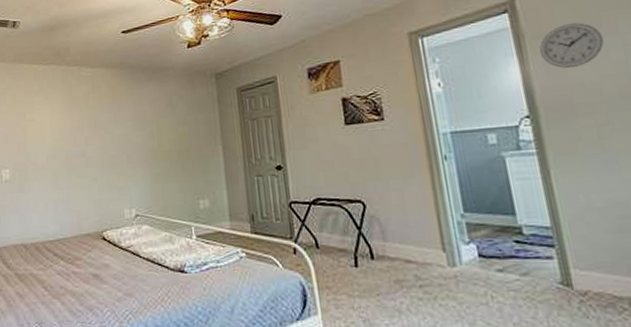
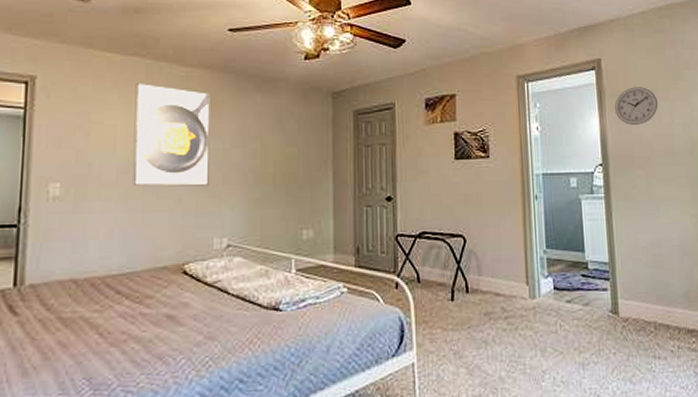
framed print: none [55,85,117,168] -> present [132,82,210,187]

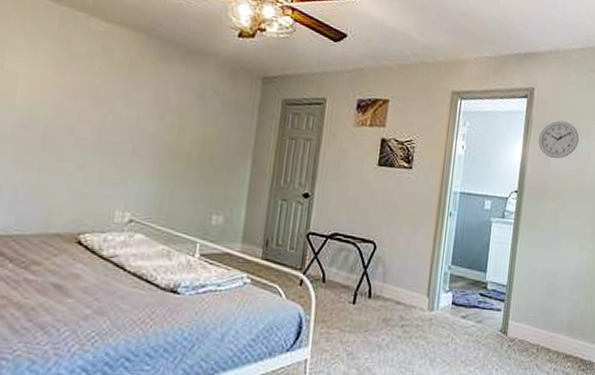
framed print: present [132,82,210,187] -> none [30,29,130,155]

